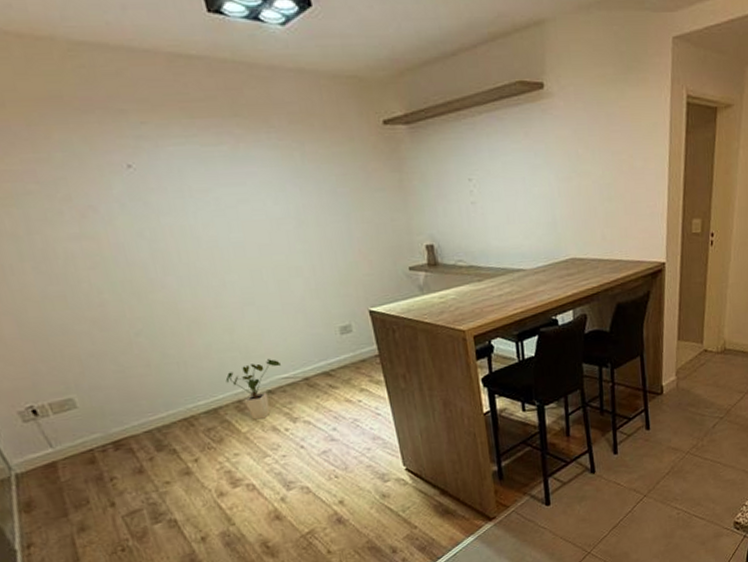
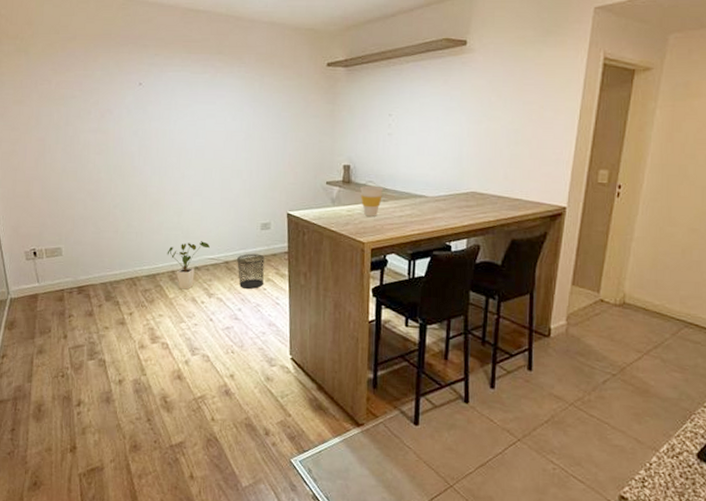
waste bin: none [317,362,357,405] -> present [236,253,265,289]
cup: none [450,265,477,301] -> present [360,186,383,217]

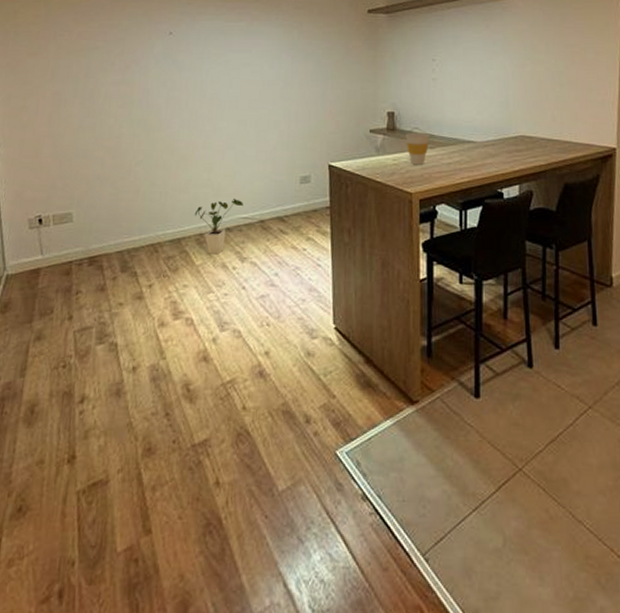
waste bin: present [236,253,265,289] -> none [272,210,304,250]

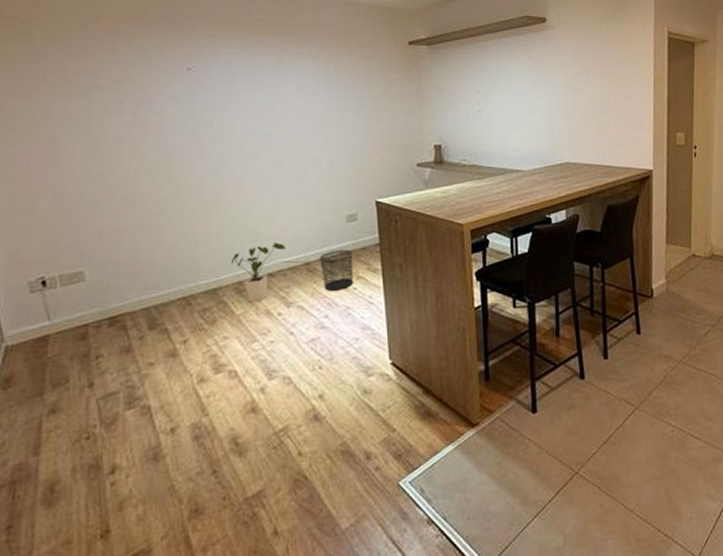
waste bin: none [272,210,304,250] -> present [319,249,353,291]
cup: present [406,133,429,165] -> none [454,165,478,196]

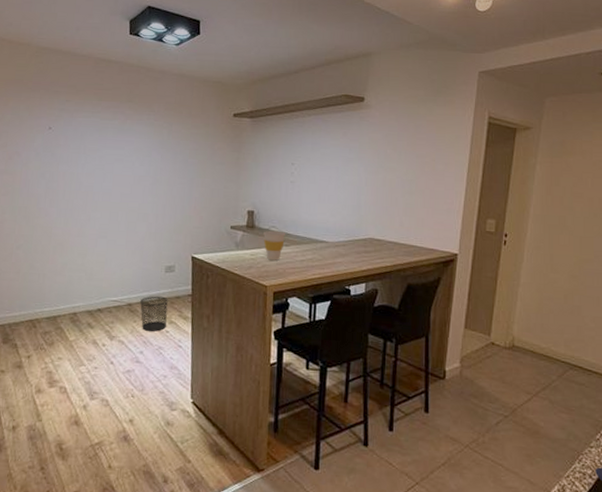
house plant: present [231,242,285,302] -> none [69,283,113,332]
cup: none [454,165,478,196] -> present [263,231,285,261]

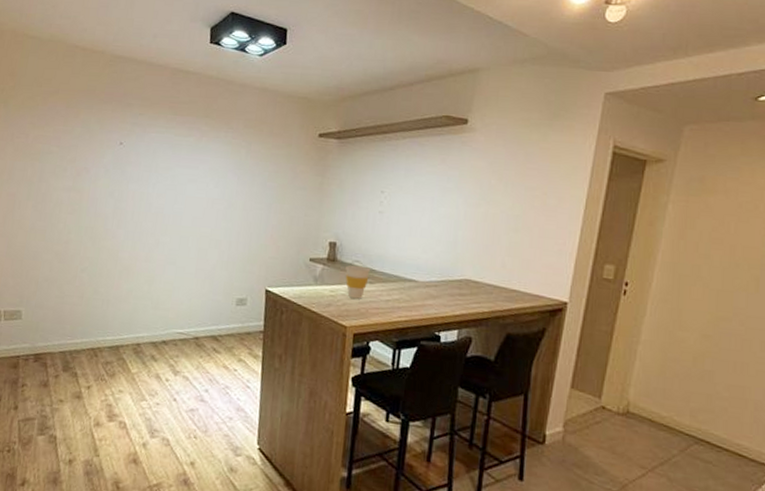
waste bin: present [139,296,168,331] -> none [207,330,238,369]

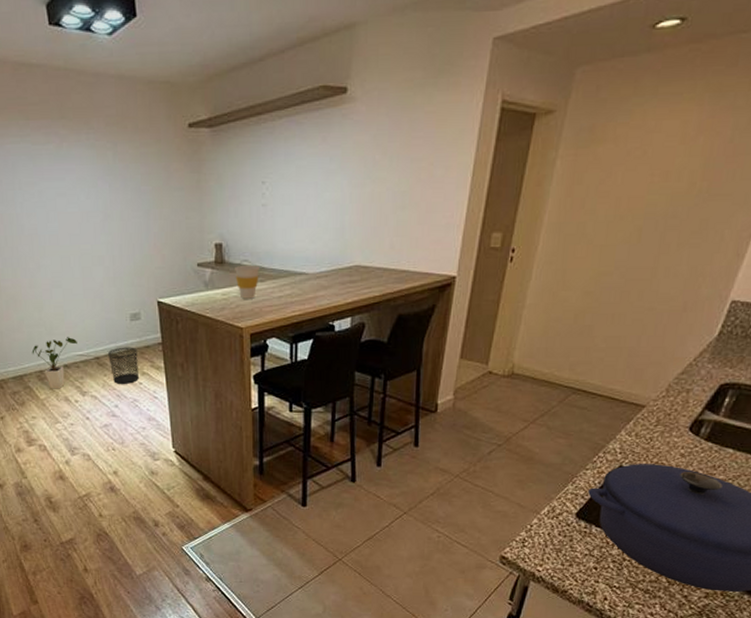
house plant: none [133,313,180,365] -> present [32,337,77,389]
waste bin: none [207,330,238,369] -> present [107,347,139,384]

